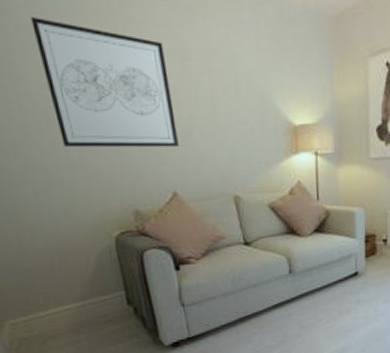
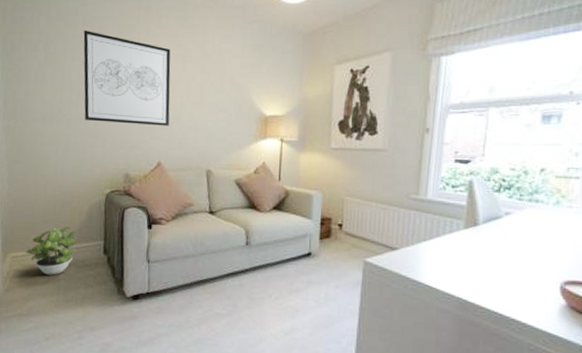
potted plant: none [26,281,92,338] -> present [25,227,76,275]

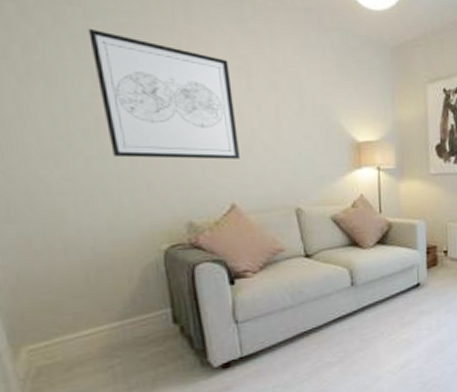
potted plant: present [25,227,76,275] -> none [50,298,131,364]

